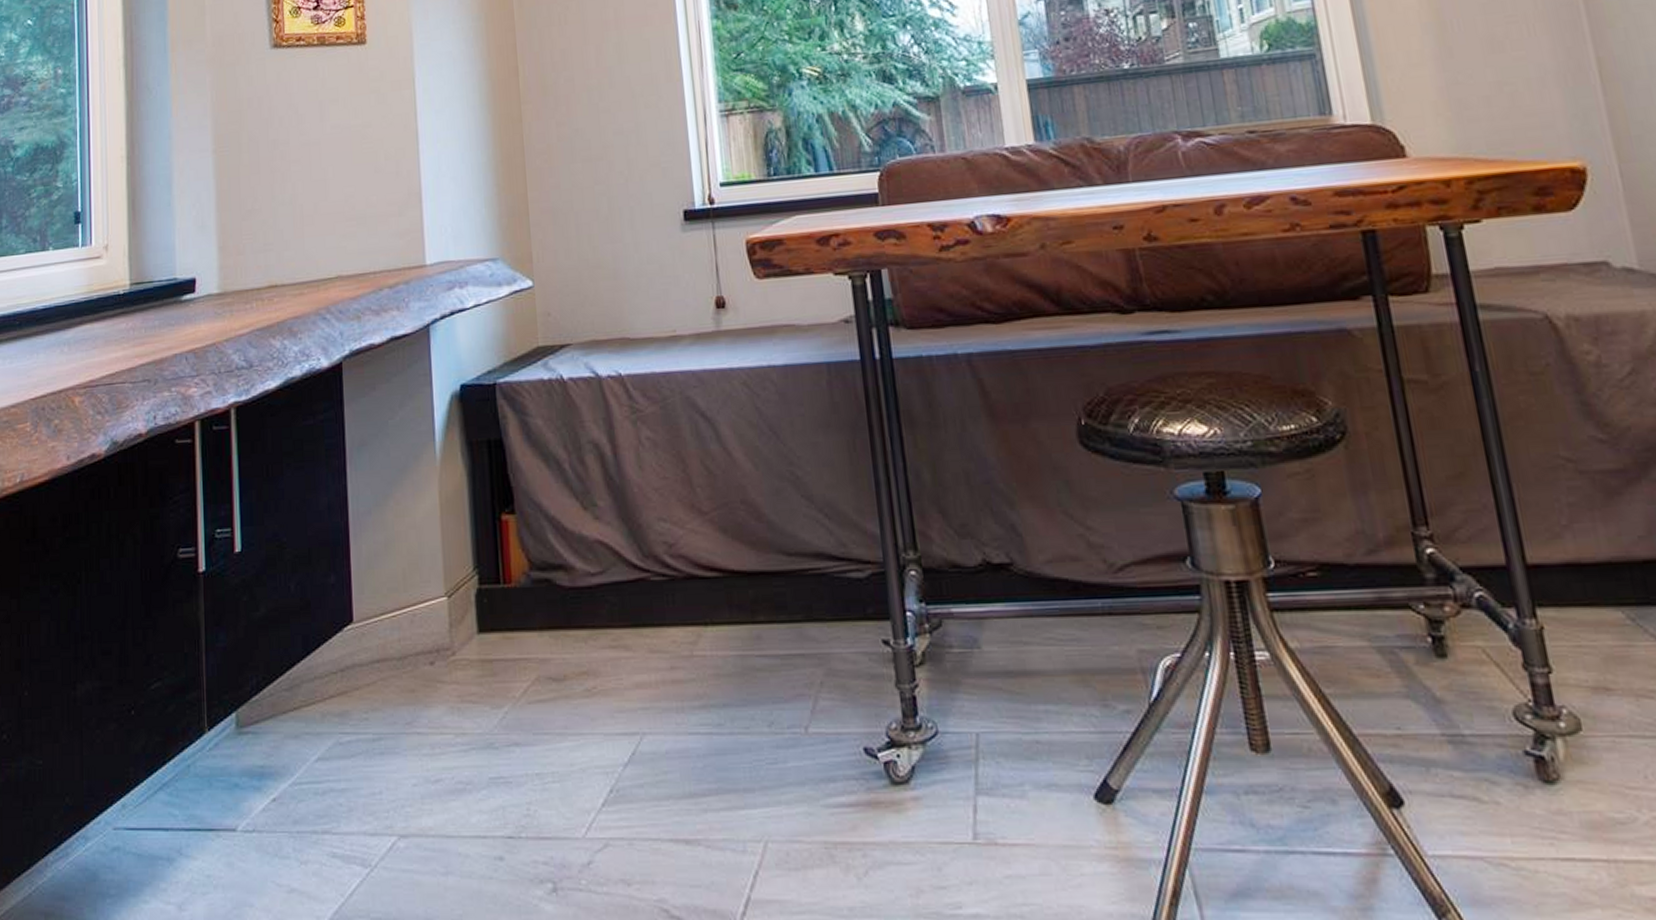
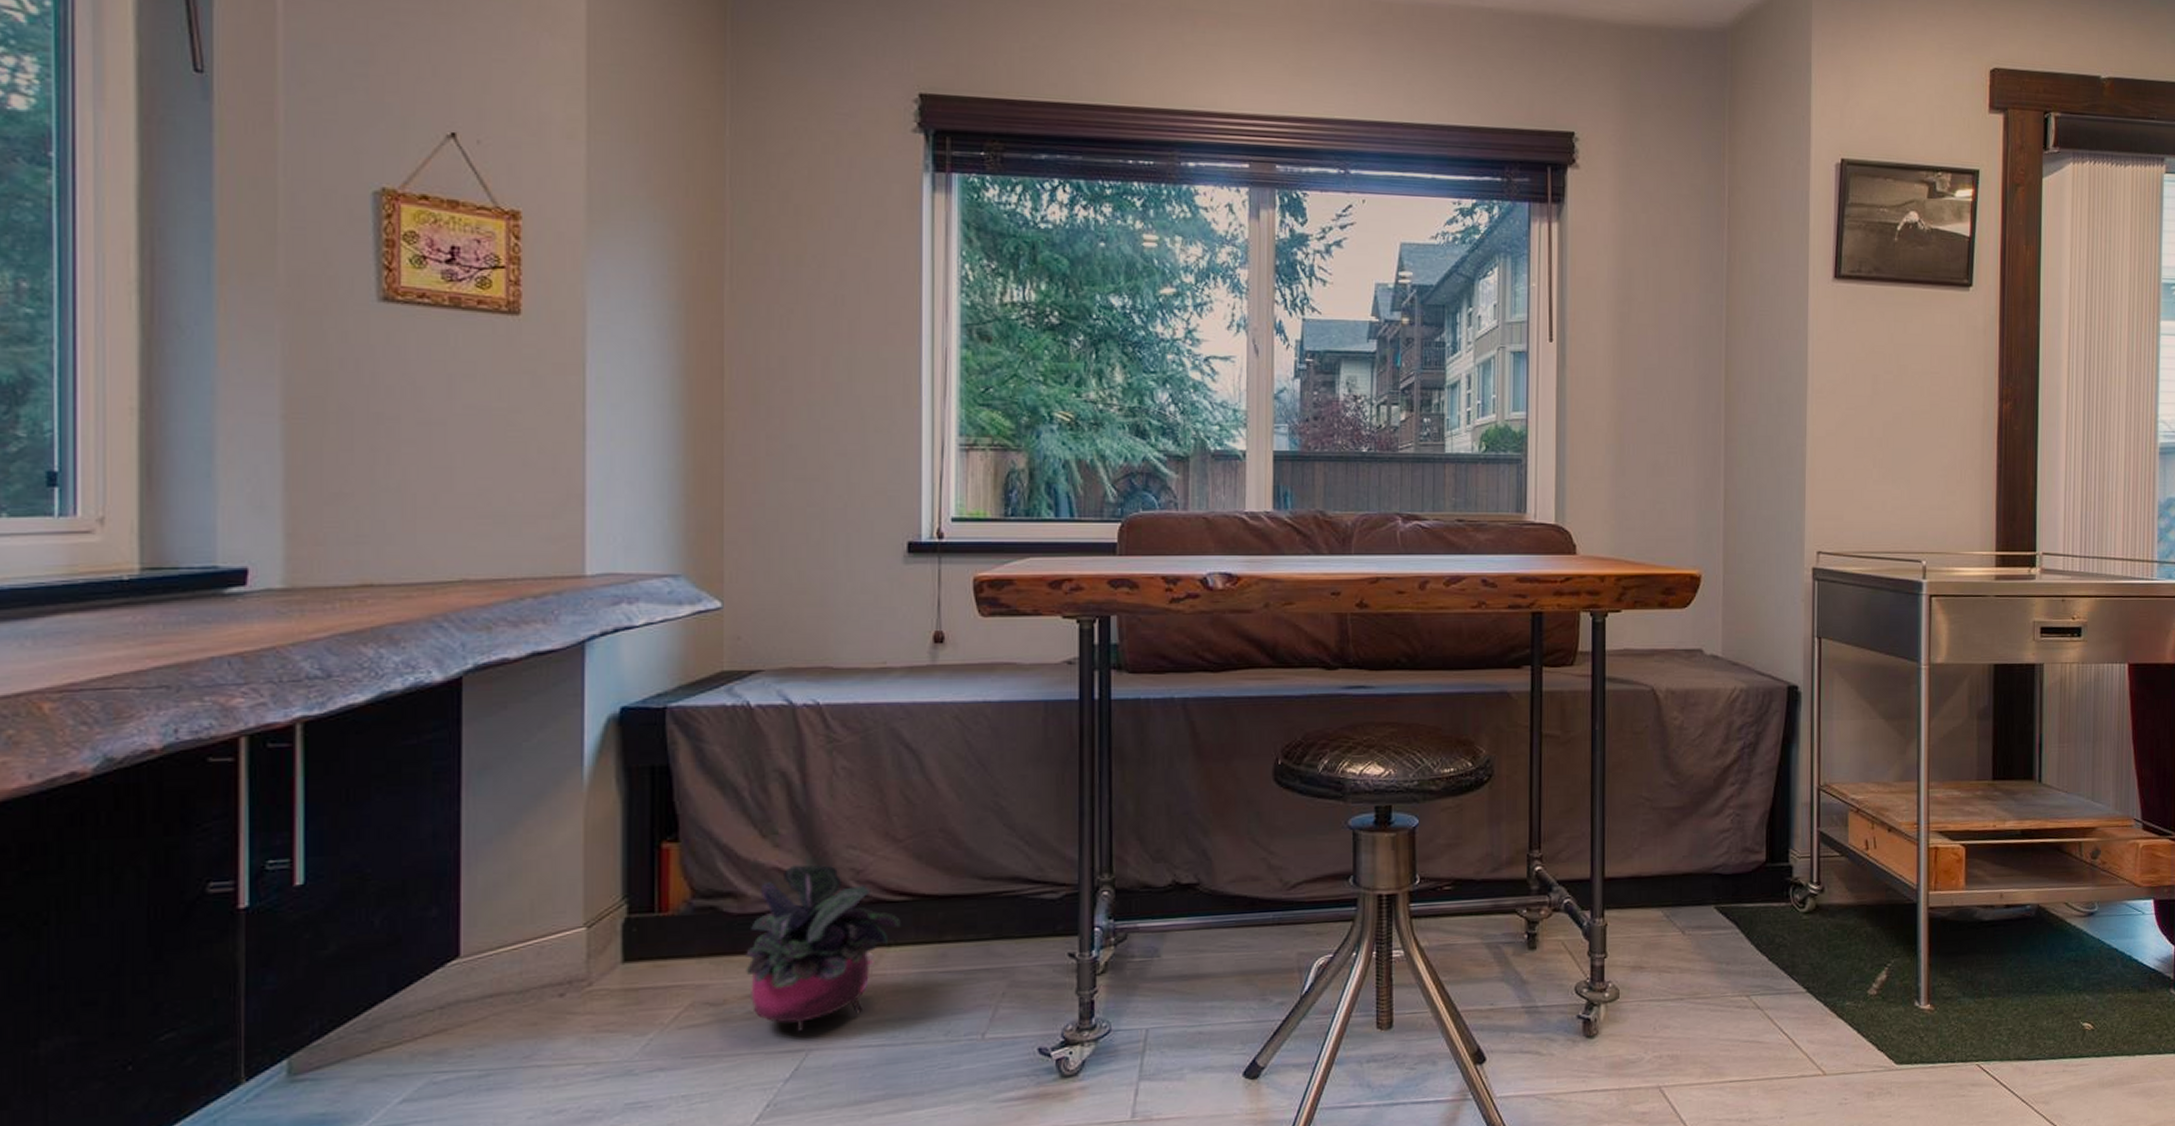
potted plant: none [579,537,715,715] -> present [746,864,901,1033]

